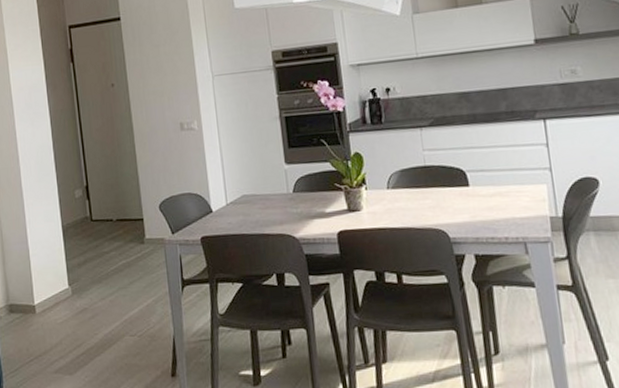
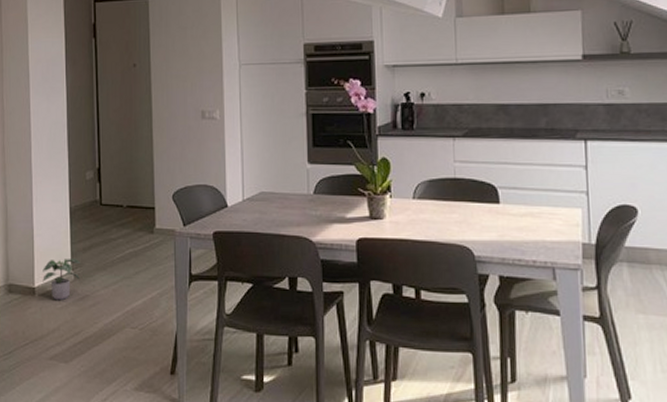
potted plant: none [41,274,77,316] -> present [43,259,81,301]

